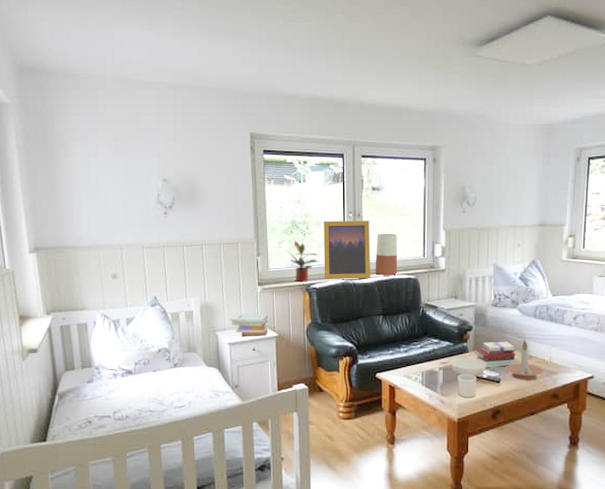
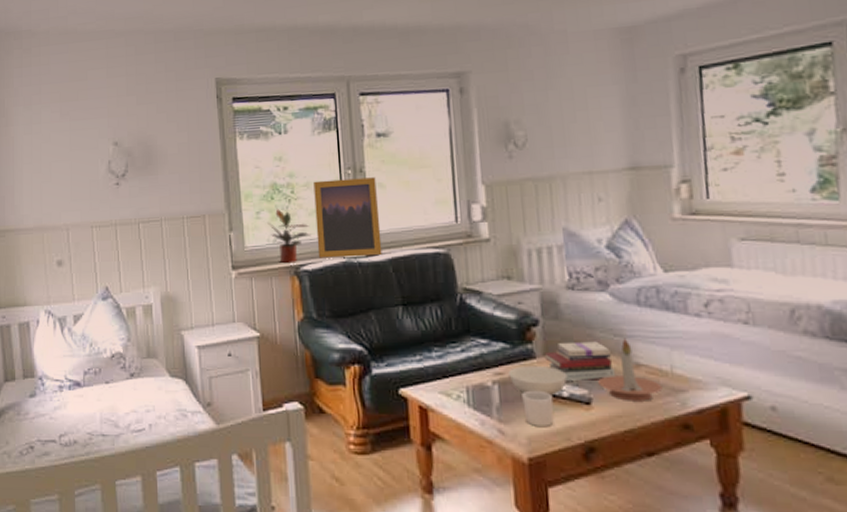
books: present [229,313,268,336] -> none [197,306,247,337]
vase: present [375,233,398,276] -> none [387,192,420,251]

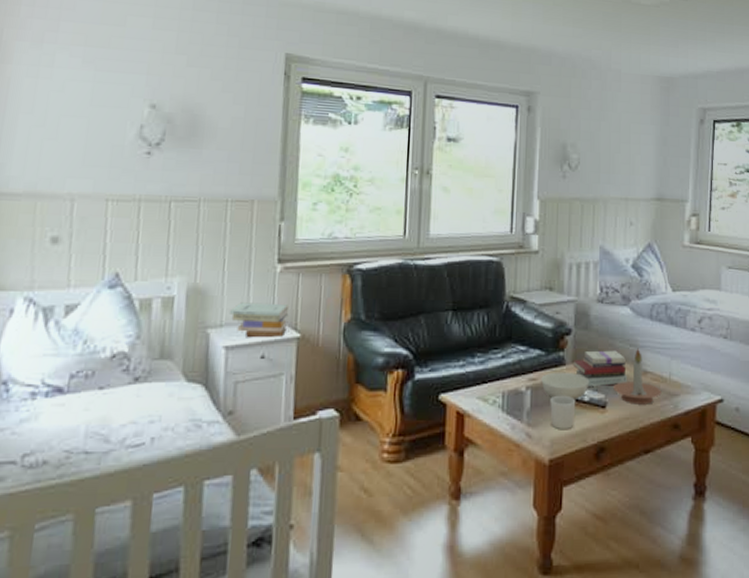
books: none [197,306,247,337] -> present [229,302,288,337]
potted plant: present [267,208,311,264] -> none [324,201,370,261]
picture frame: present [313,177,382,258] -> none [374,177,441,260]

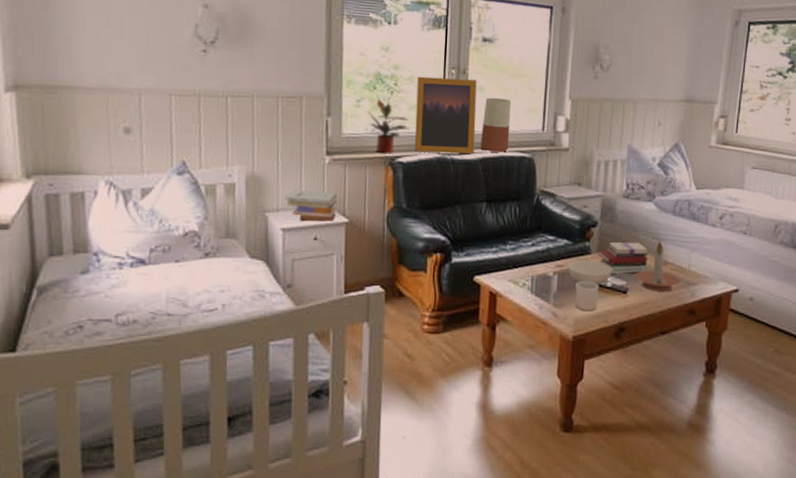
potted plant: none [324,201,370,261] -> present [367,98,410,155]
picture frame: none [374,177,441,260] -> present [414,76,477,155]
vase: none [445,198,478,256] -> present [480,97,512,152]

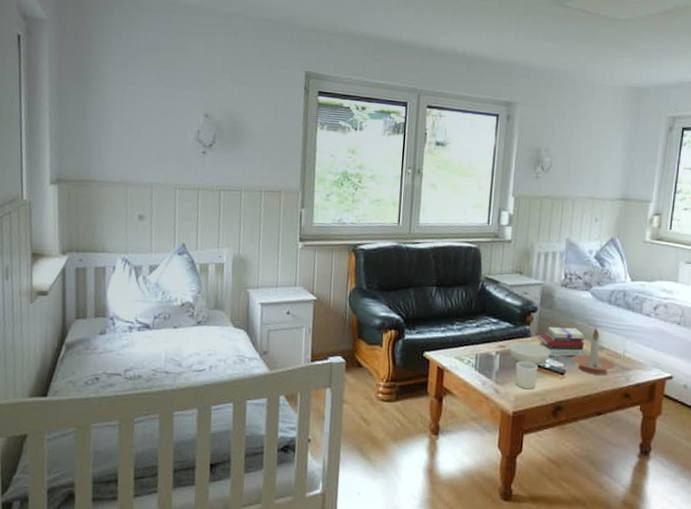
books: present [284,190,337,222] -> none [263,270,307,299]
potted plant: present [367,98,410,155] -> none [335,193,371,242]
picture frame: present [414,76,477,155] -> none [374,175,430,244]
vase: present [480,97,512,152] -> none [432,193,461,243]

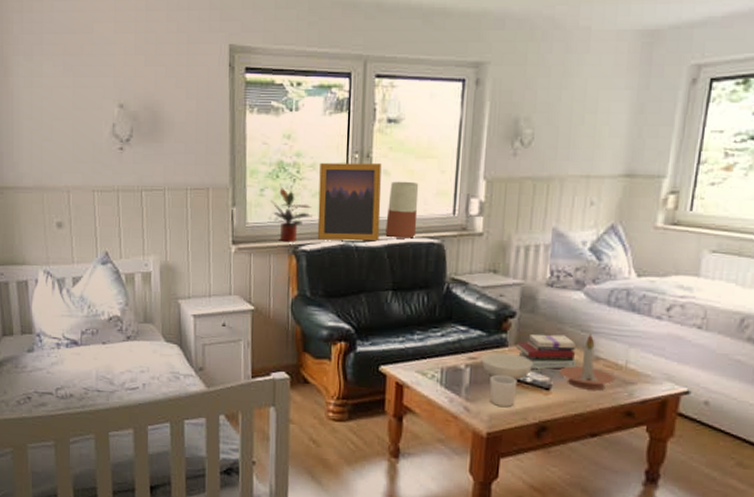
potted plant: none [335,193,371,242] -> present [271,186,312,243]
picture frame: none [374,175,430,244] -> present [317,162,382,242]
vase: none [432,193,461,243] -> present [385,181,419,239]

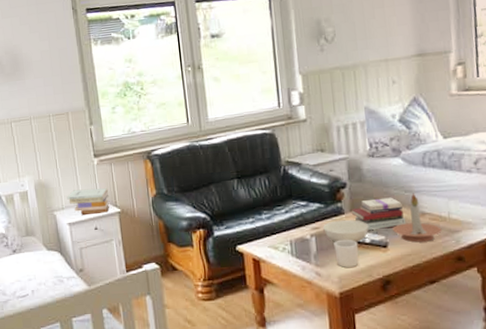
books: none [194,278,243,309] -> present [66,188,109,215]
potted plant: present [271,186,312,243] -> none [122,103,159,150]
picture frame: present [317,162,382,242] -> none [159,72,219,144]
vase: present [385,181,419,239] -> none [221,84,250,134]

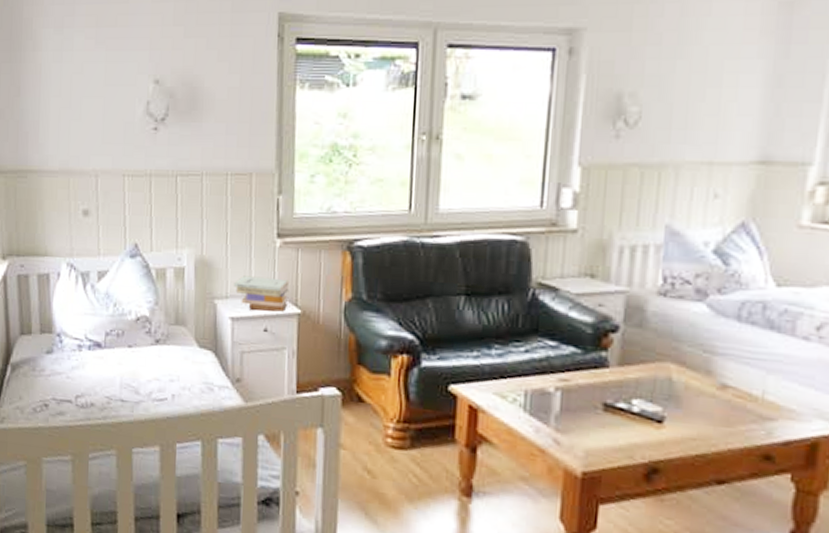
bowl: present [323,219,369,243] -> none [575,374,642,410]
mug: present [334,239,359,268] -> none [585,401,621,442]
books: present [351,197,407,230] -> none [619,354,698,399]
candle holder: present [393,193,442,243] -> none [675,355,749,426]

